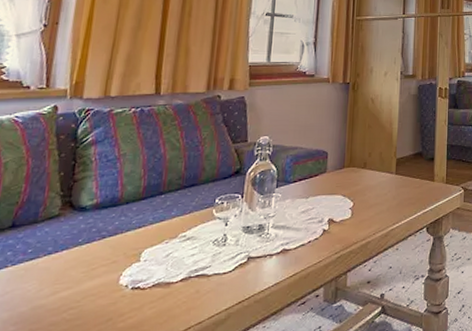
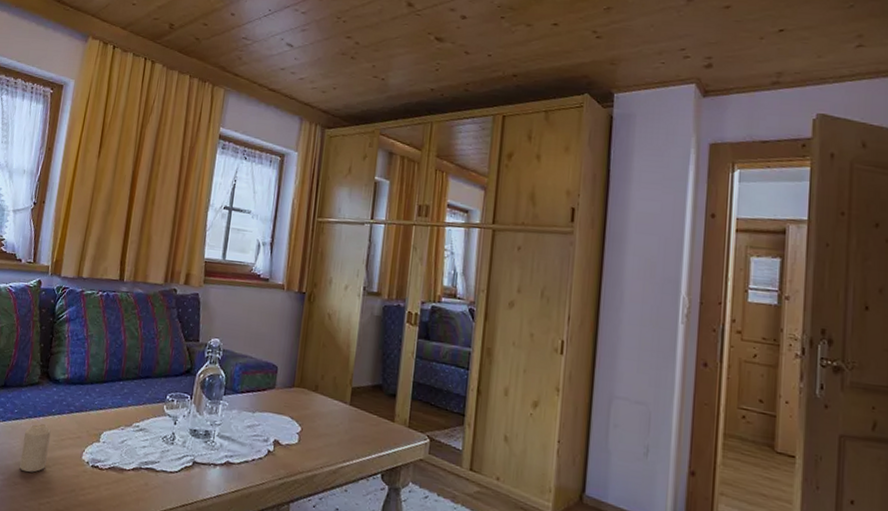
candle: none [38,256,78,315] -> present [20,423,51,473]

